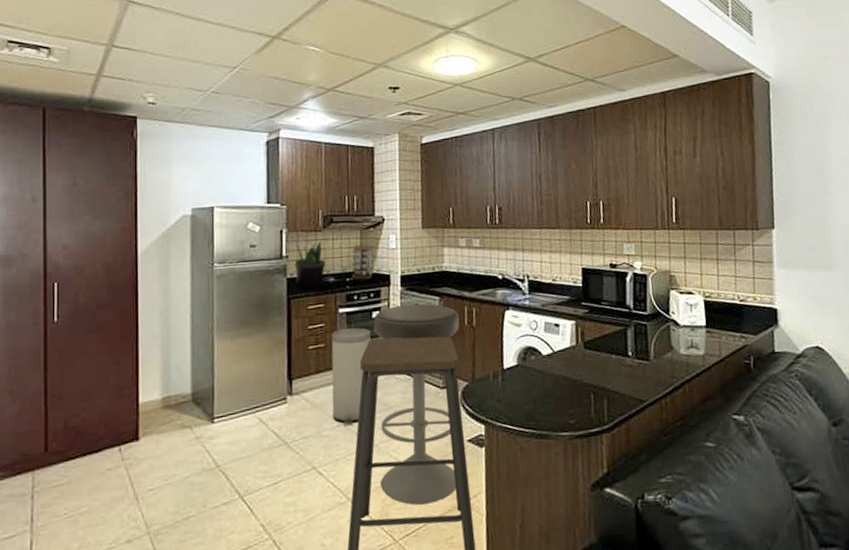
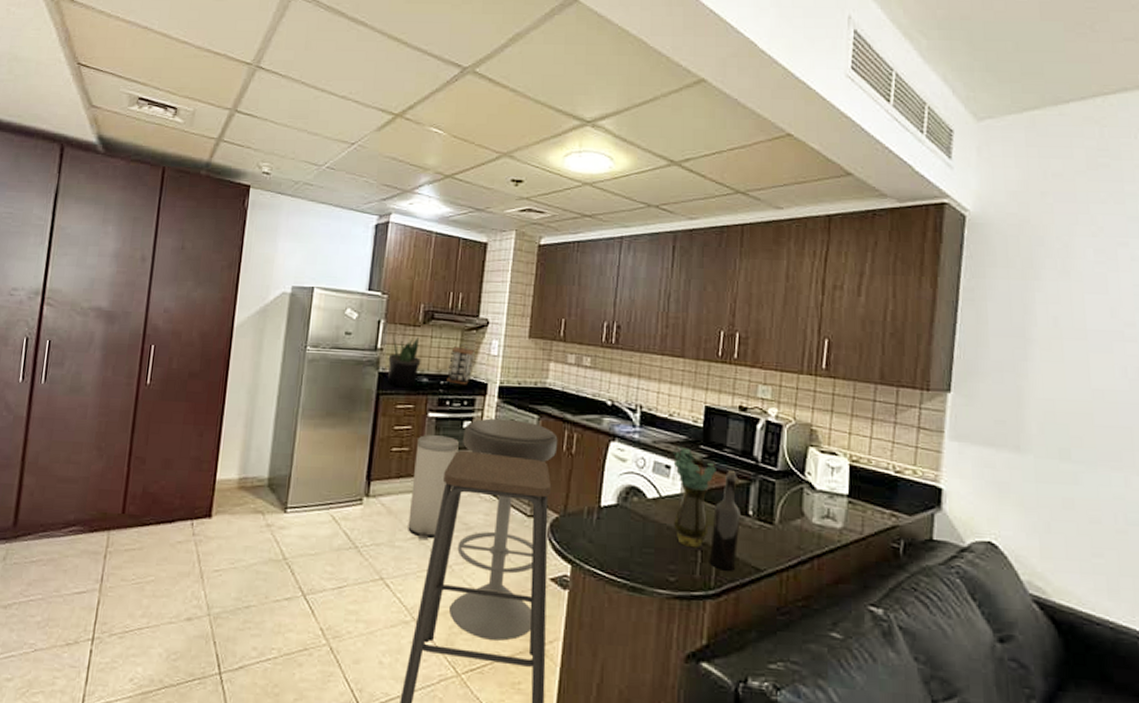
vase: none [559,303,598,393] -> present [672,442,716,549]
wine bottle: none [600,320,624,407] -> present [709,471,741,571]

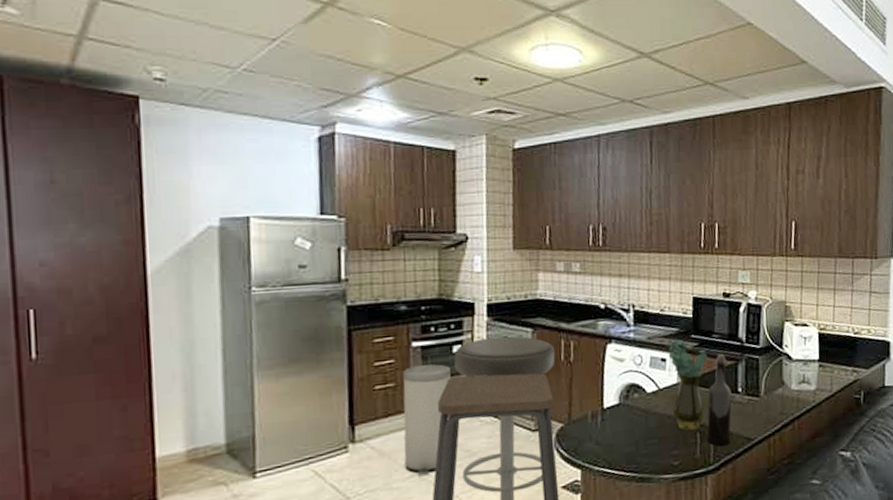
planter: present [387,335,421,388] -> none [356,261,396,320]
spice rack: present [447,344,475,385] -> none [428,263,457,308]

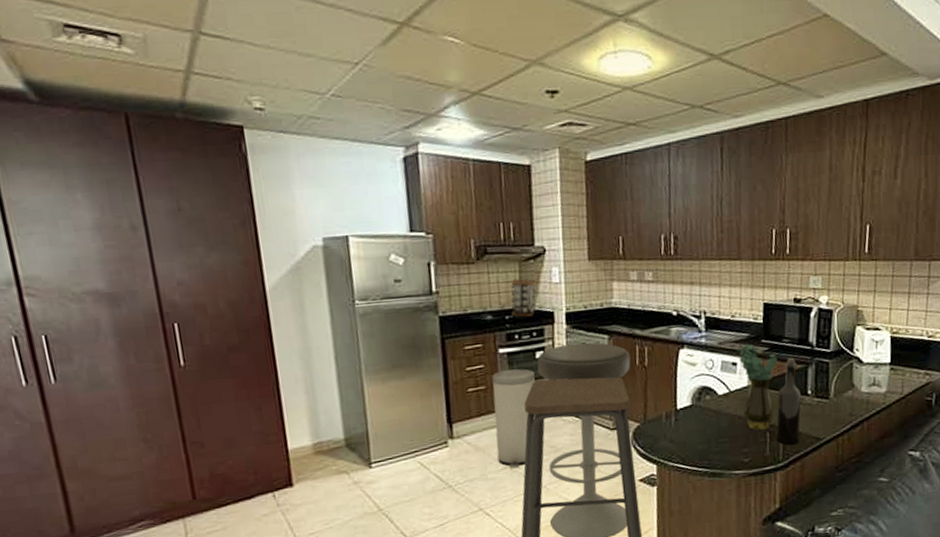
spice rack: none [428,263,457,308] -> present [511,275,537,317]

